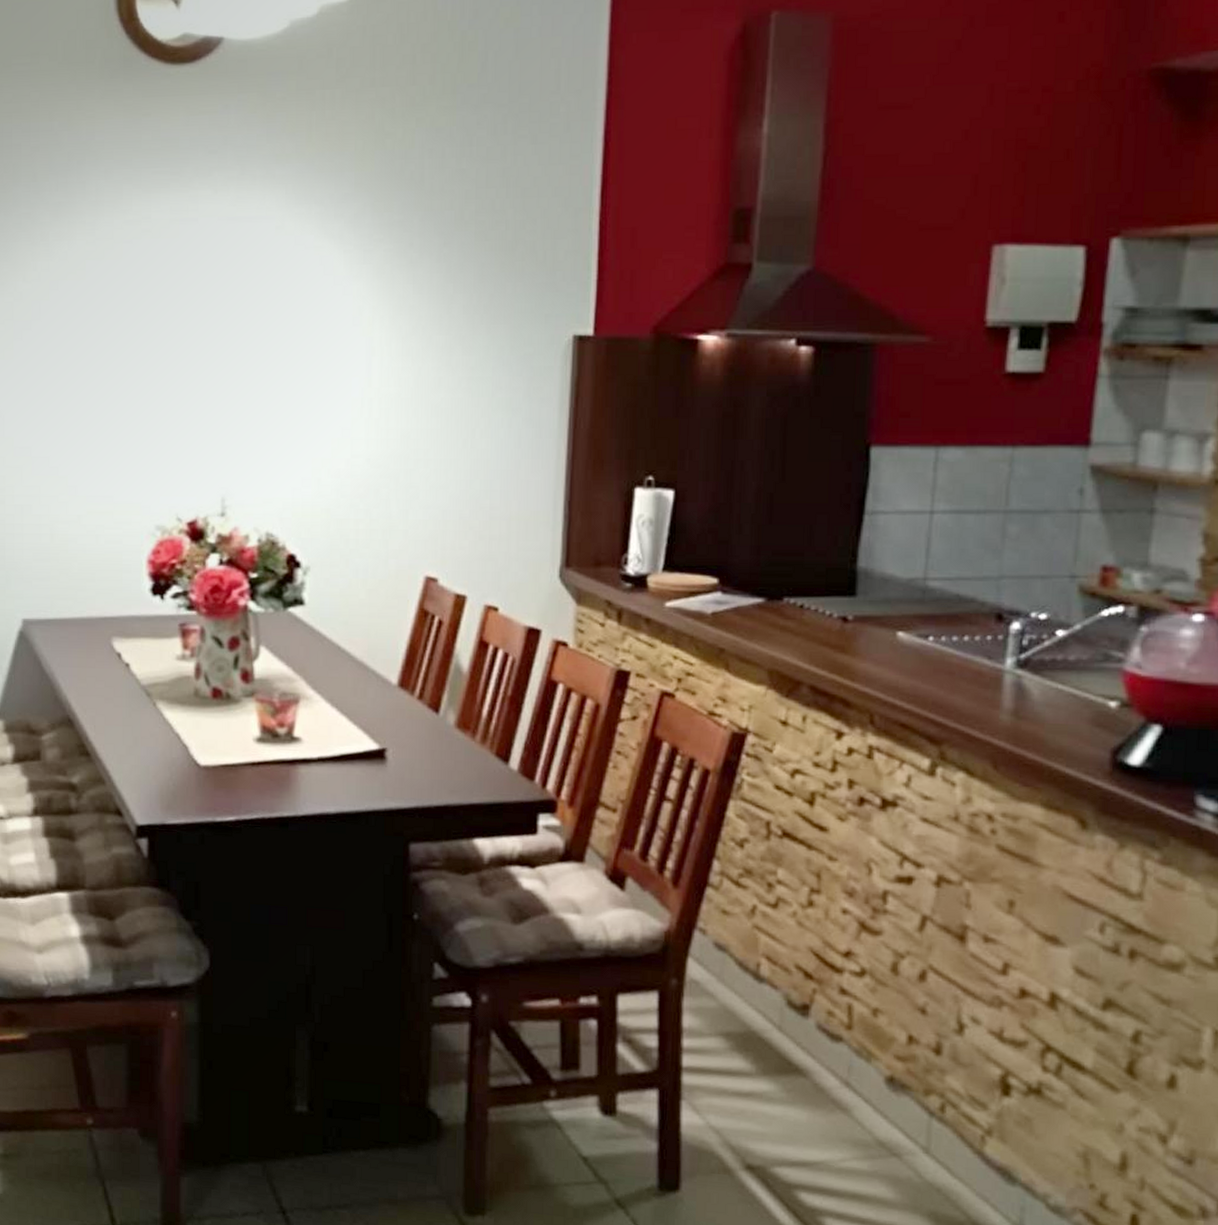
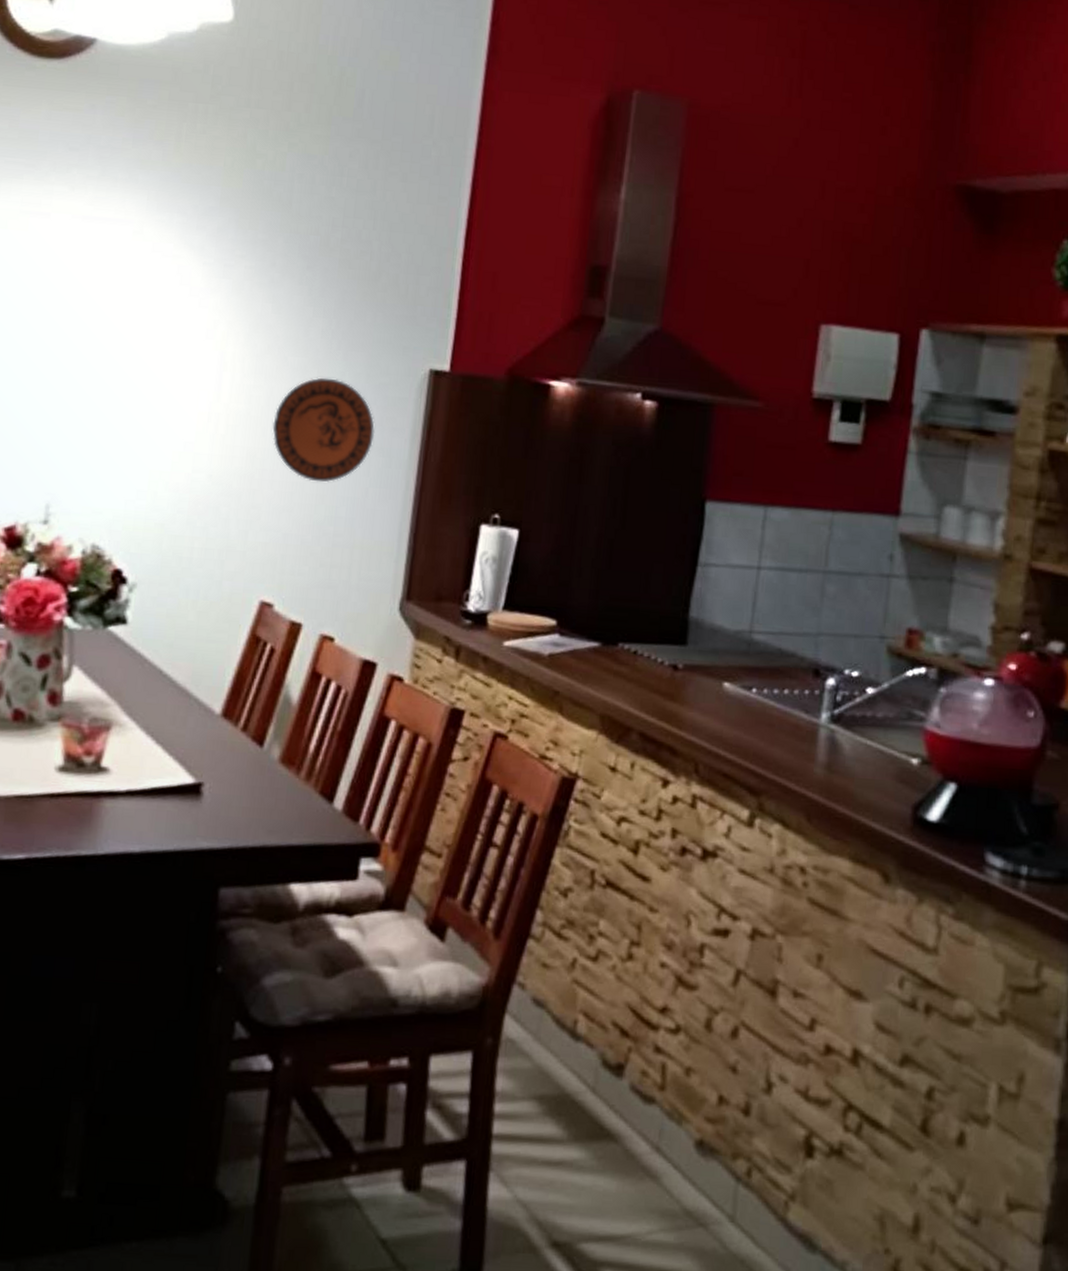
decorative plate: none [423,353,522,458] -> present [272,377,375,483]

